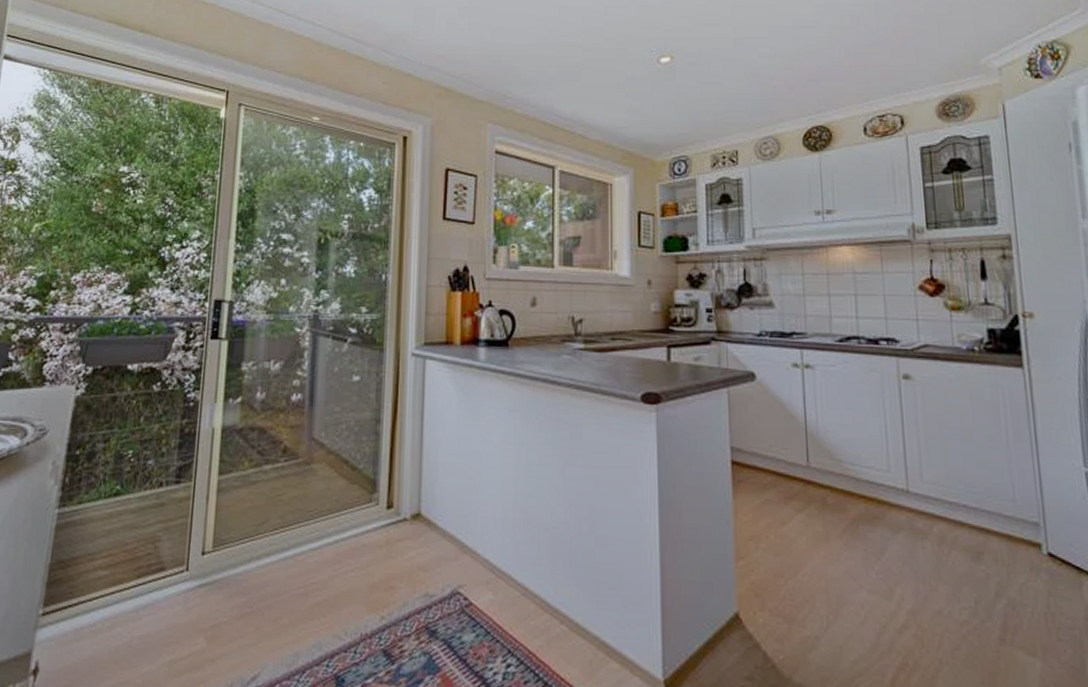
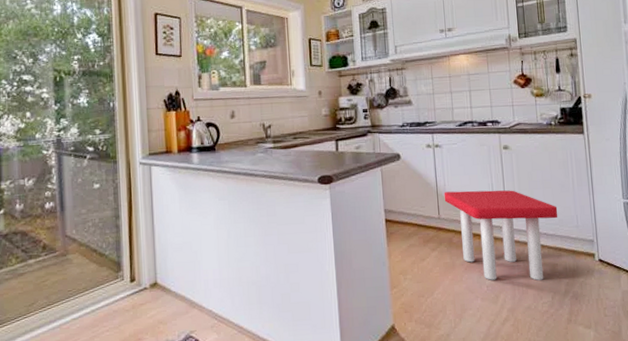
stool: none [815,431,985,574] -> present [444,190,558,281]

